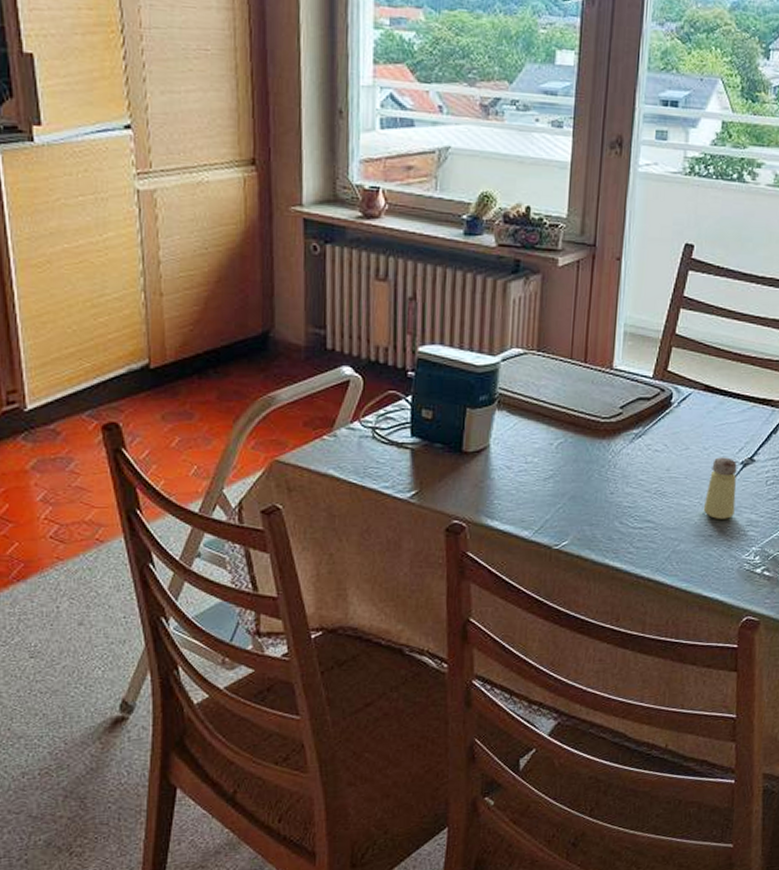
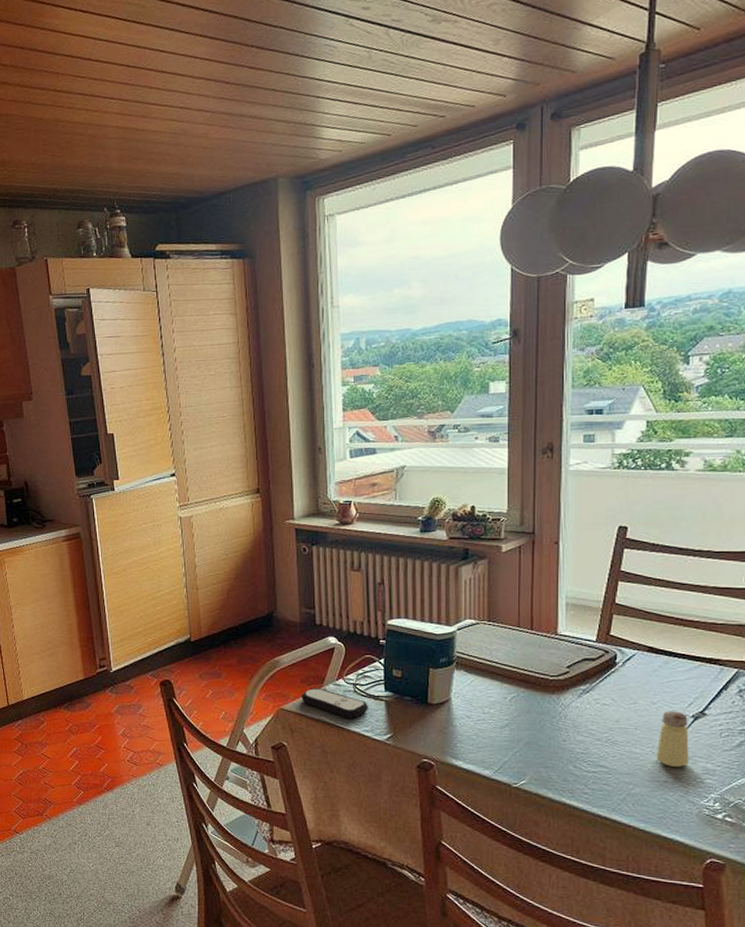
remote control: none [304,434,391,472] -> present [302,688,369,718]

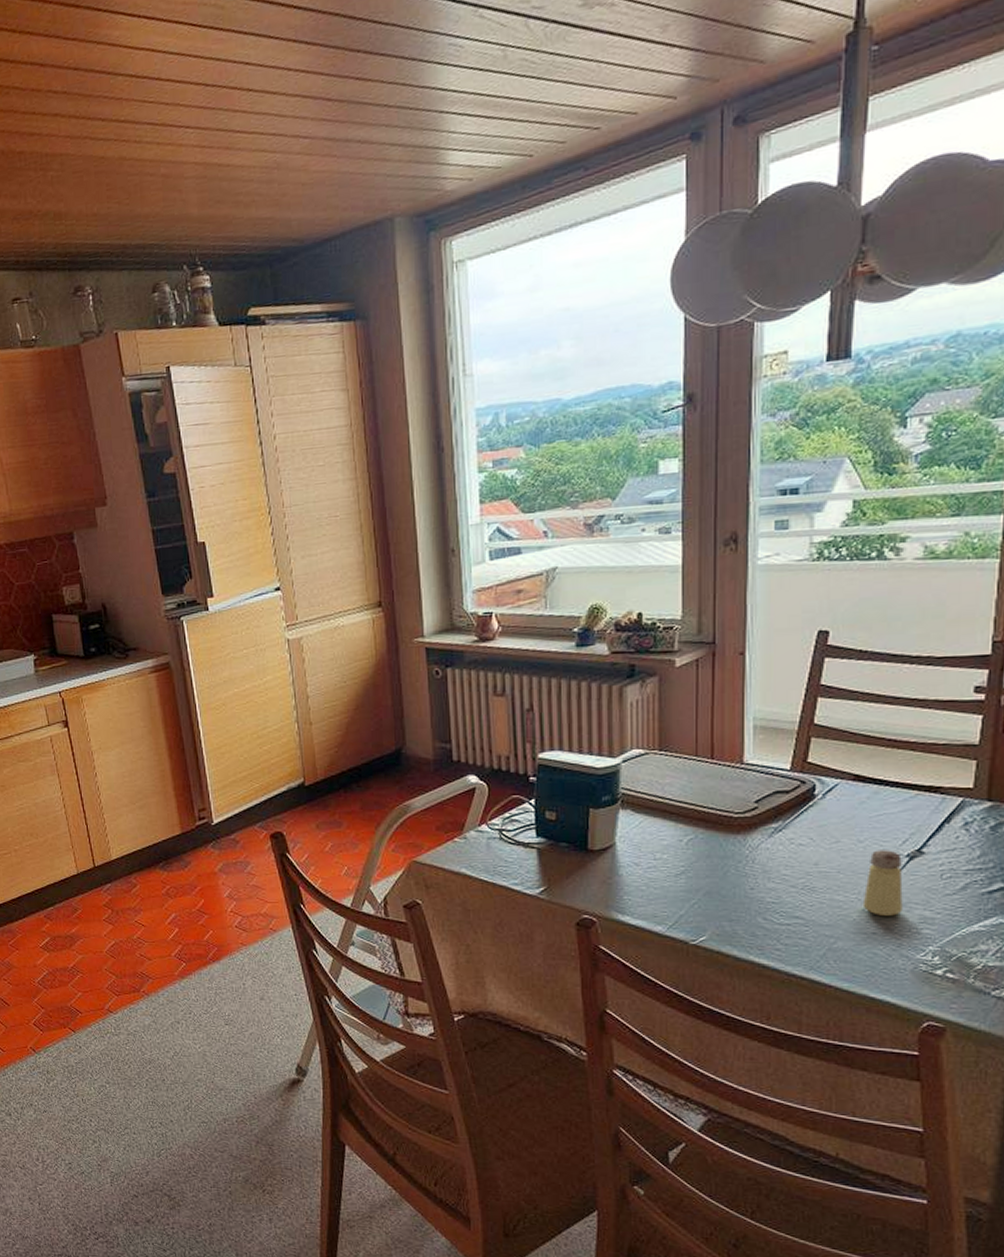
remote control: present [302,688,369,718] -> none [438,836,518,870]

